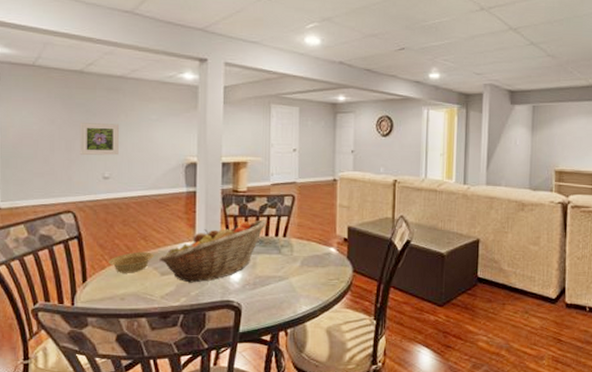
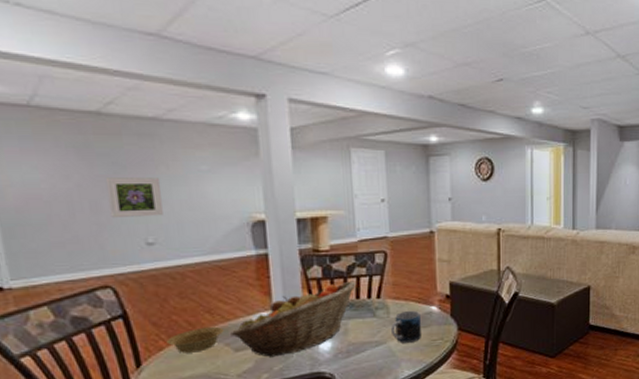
mug: none [294,250,320,280] -> present [391,310,421,343]

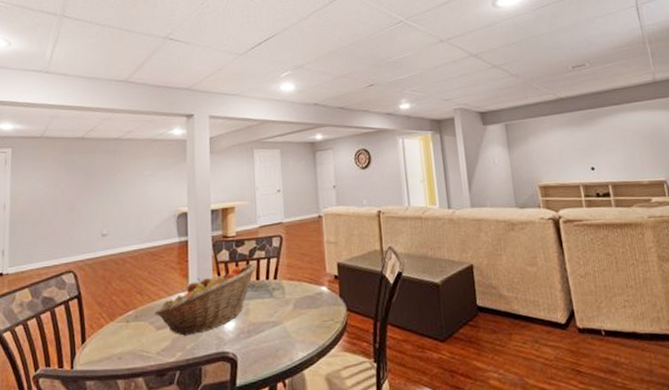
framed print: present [105,177,163,219] -> none [80,182,117,216]
bowl: present [166,327,224,353] -> none [106,307,150,331]
mug: present [391,310,421,343] -> none [286,291,313,324]

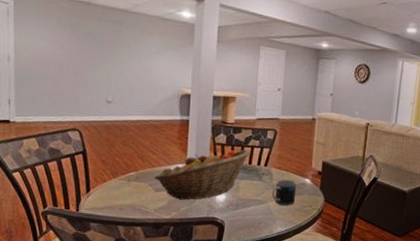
mug: none [286,291,313,324] -> present [272,179,296,206]

